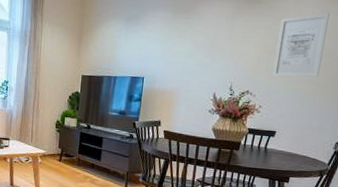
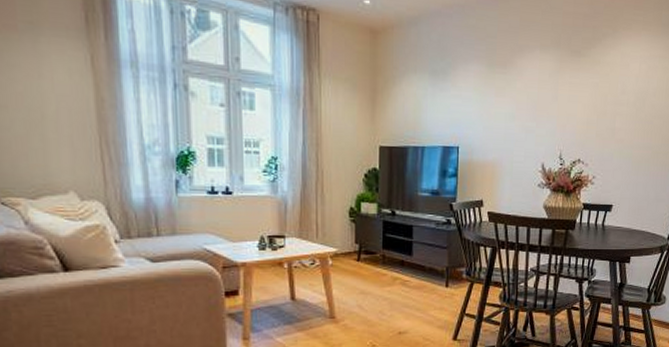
wall art: present [272,12,330,78] -> none [604,68,657,143]

